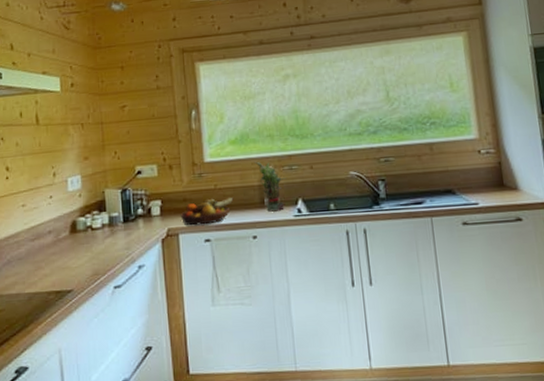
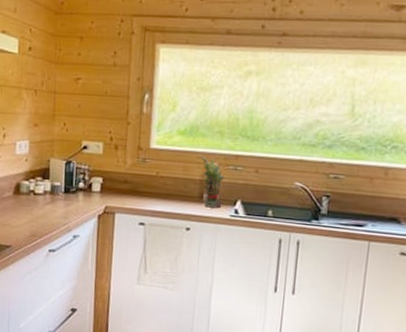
fruit bowl: present [180,198,234,226] -> none [119,184,173,209]

